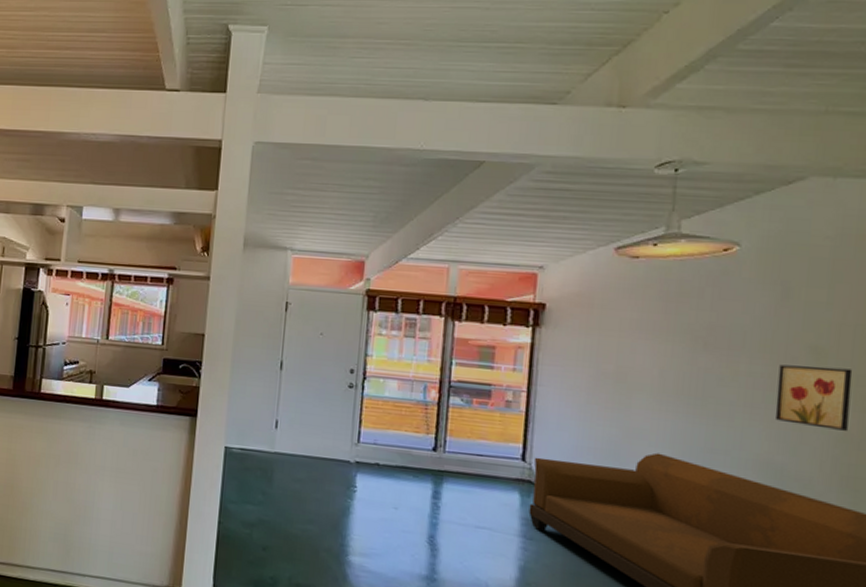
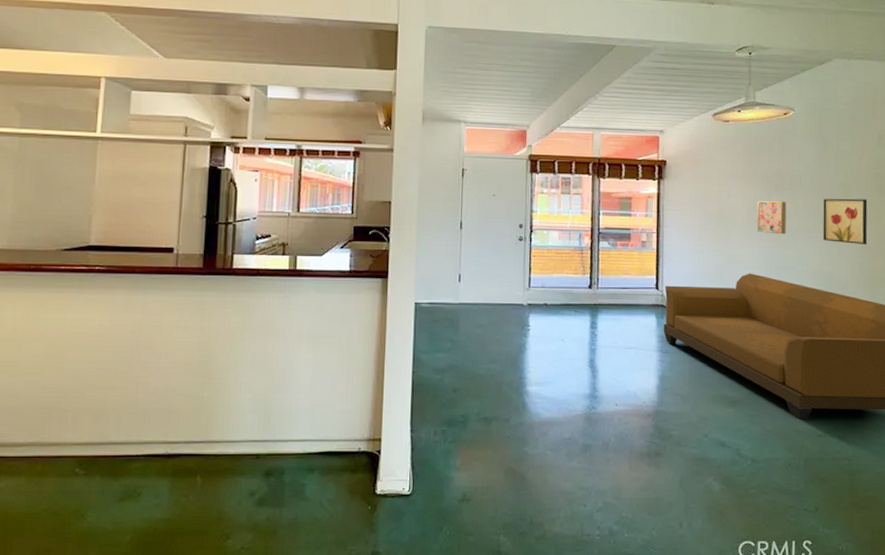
wall art: none [672,361,720,408] -> present [757,201,787,235]

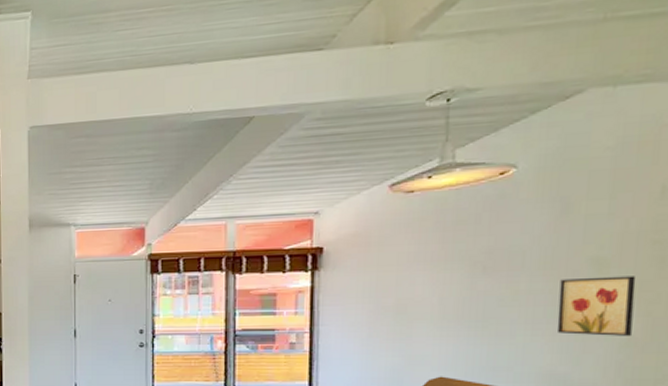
wall art: present [757,201,787,235] -> none [452,287,500,328]

